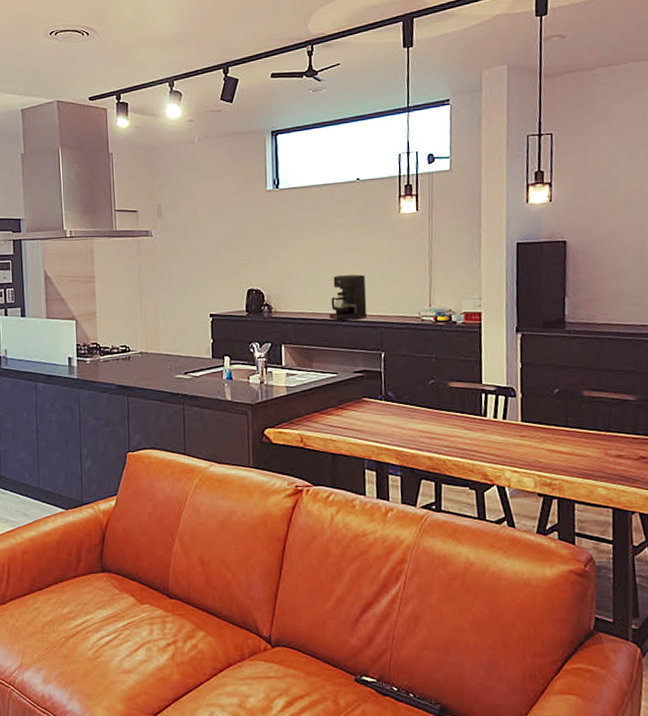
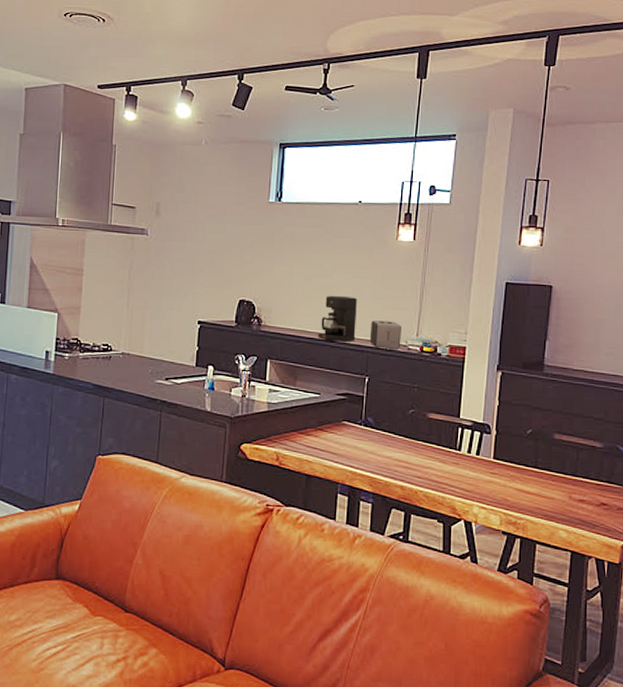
toaster: none [381,294,414,324] -> present [369,320,401,350]

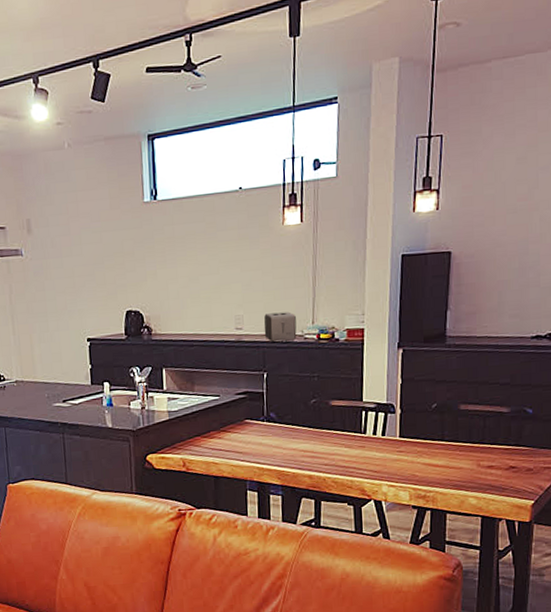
coffee maker: present [318,295,357,342] -> none [211,292,250,341]

